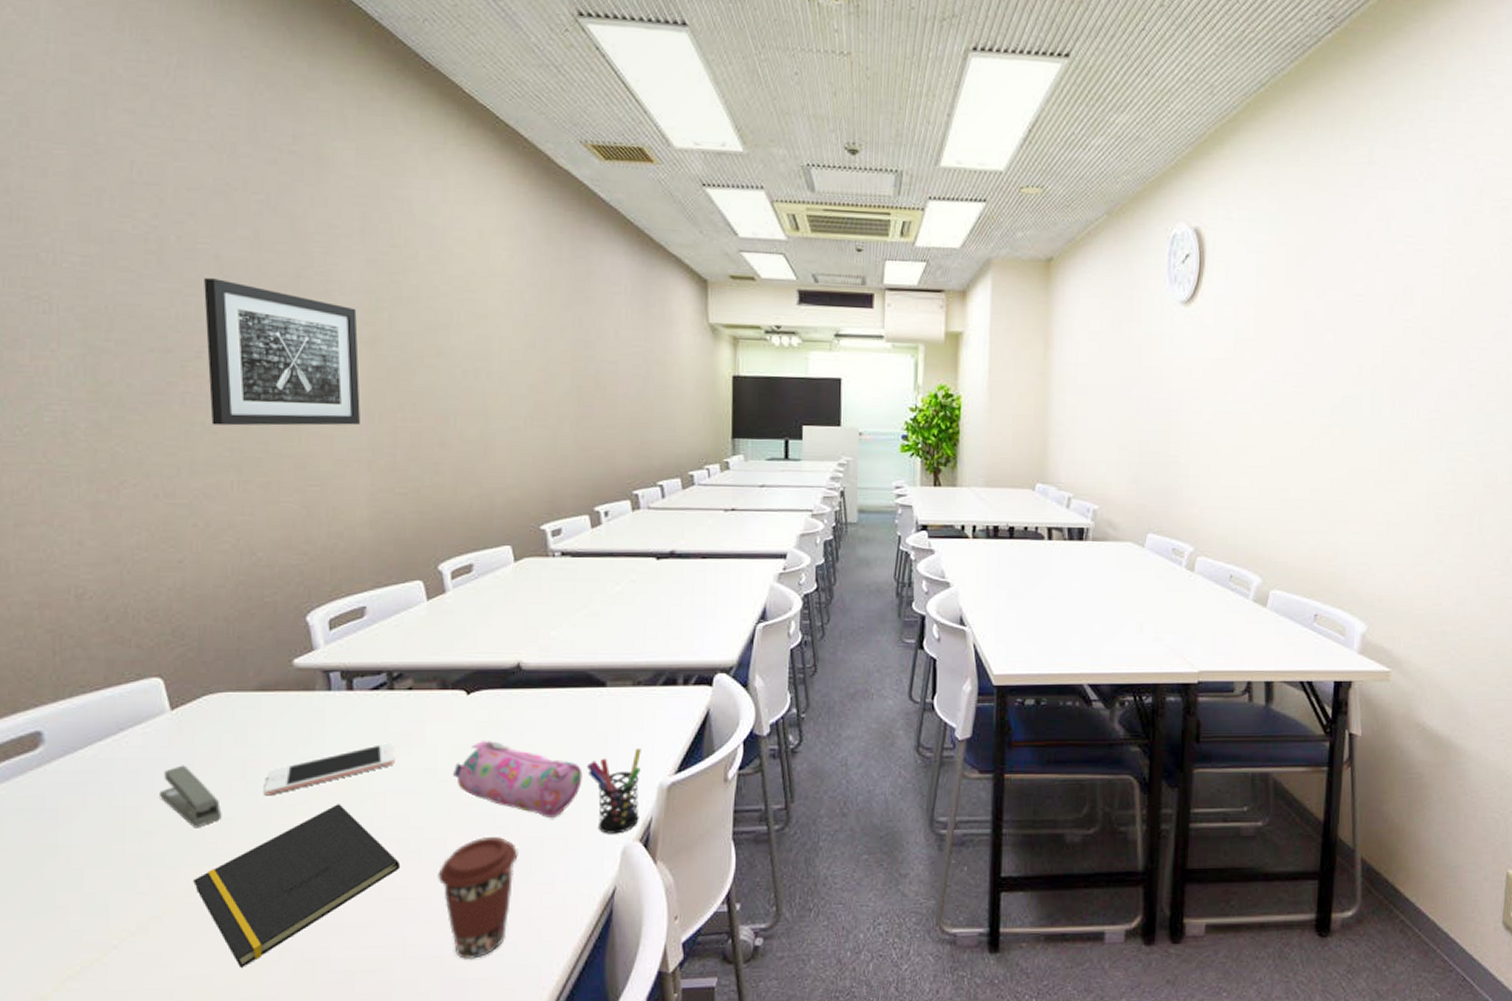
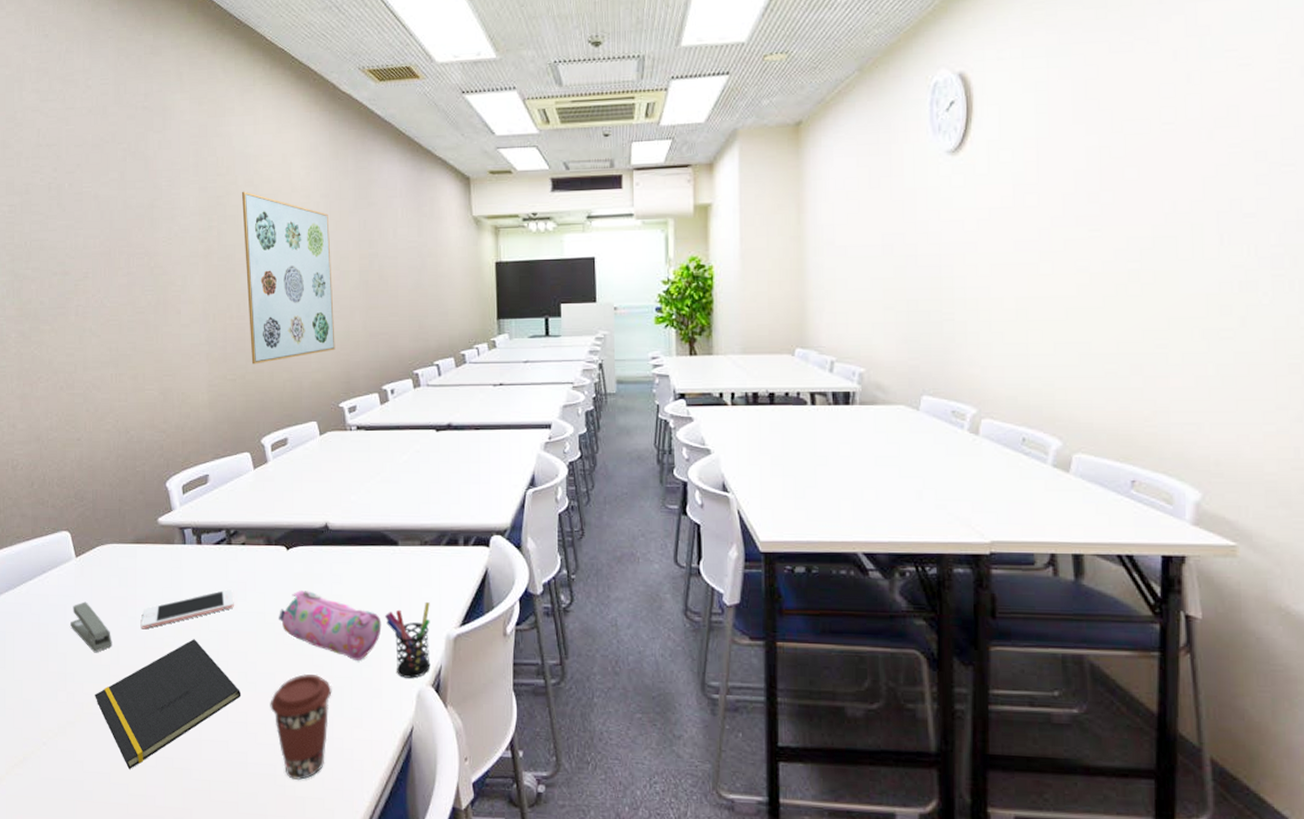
wall art: present [204,278,361,426] -> none [88,214,200,330]
wall art: none [423,269,539,477] -> present [241,191,335,365]

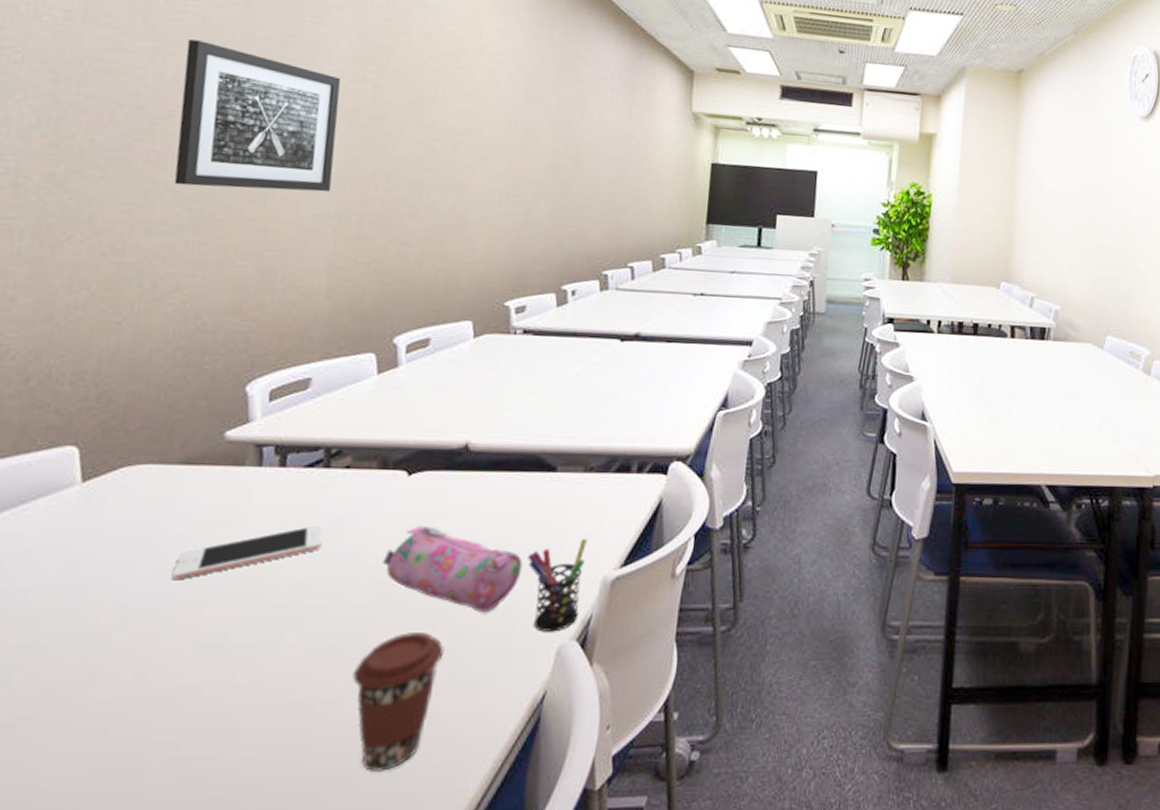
stapler: present [70,601,112,653] -> none [53,543,121,615]
wall art: none [88,214,200,330] -> present [174,39,341,192]
notepad: present [95,639,242,769] -> none [76,591,314,778]
wall art: present [241,191,335,365] -> none [395,44,522,248]

